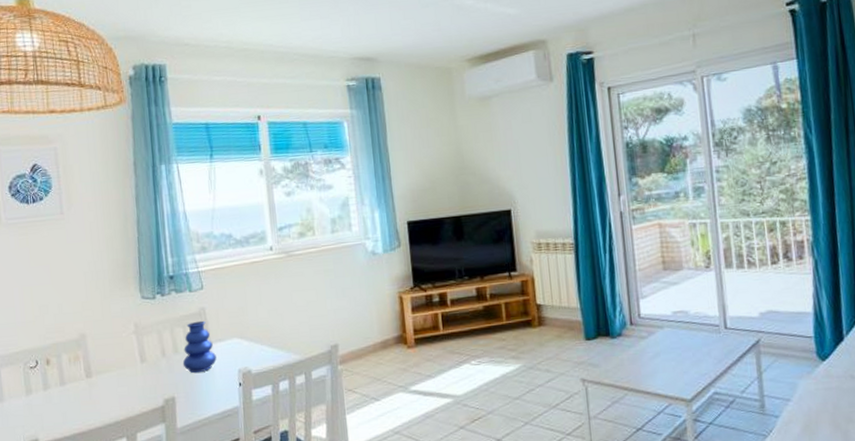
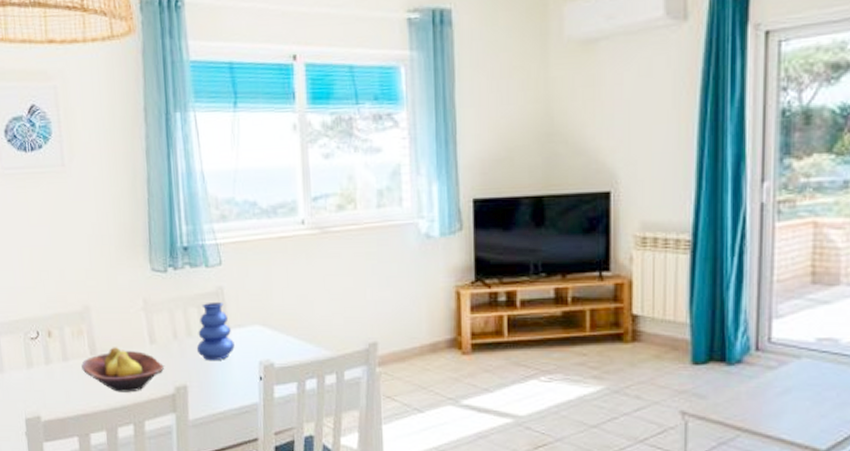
fruit bowl: none [78,368,154,410] -> present [81,347,164,393]

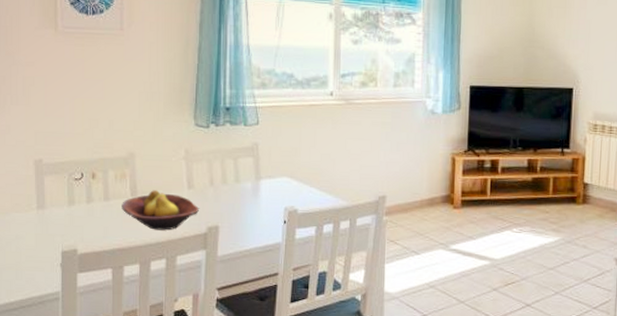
vase: present [196,301,235,361] -> none [230,155,264,206]

